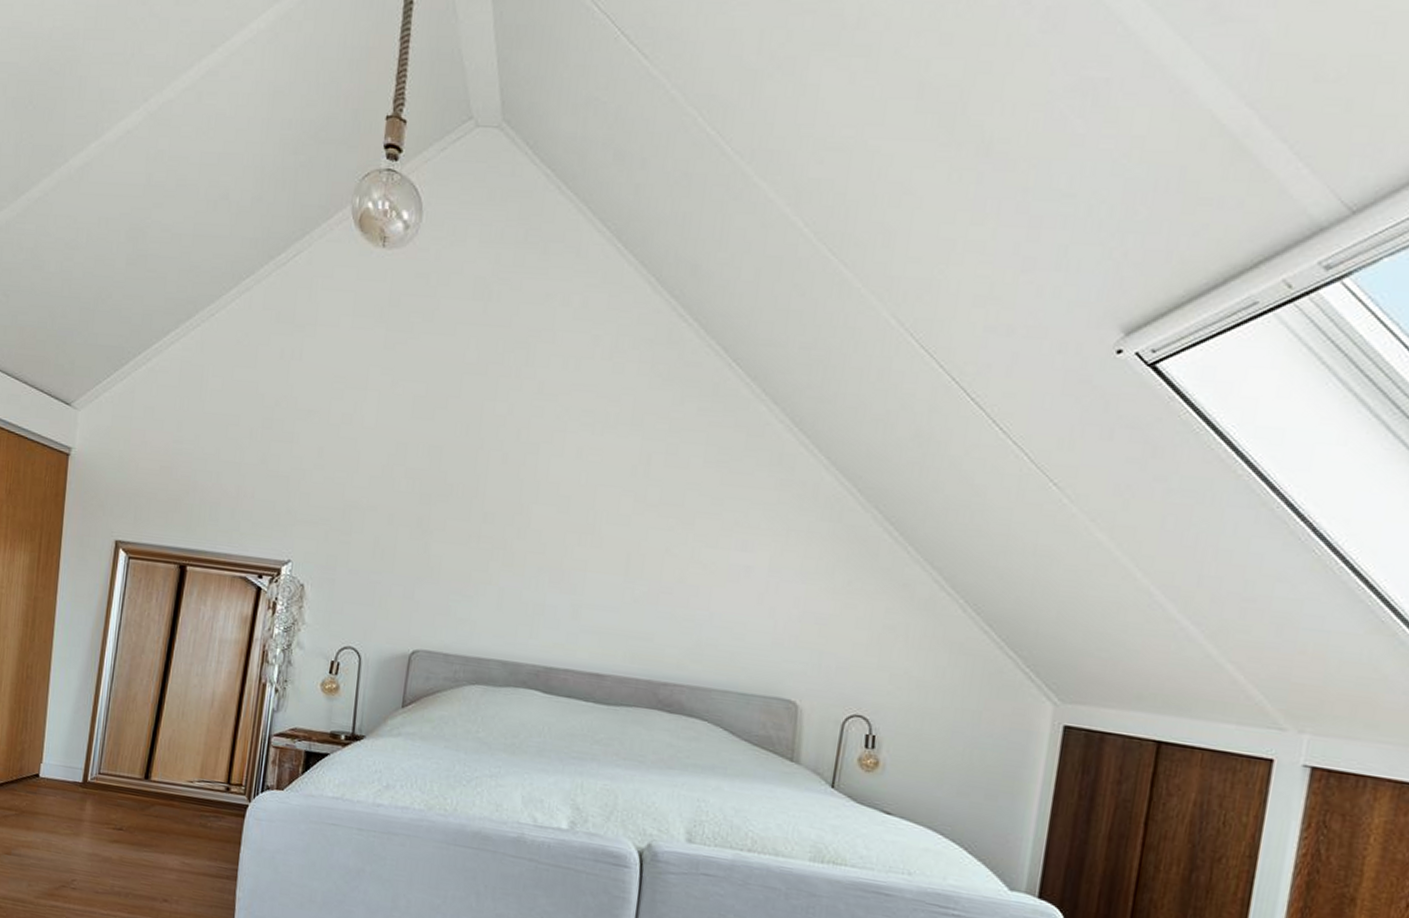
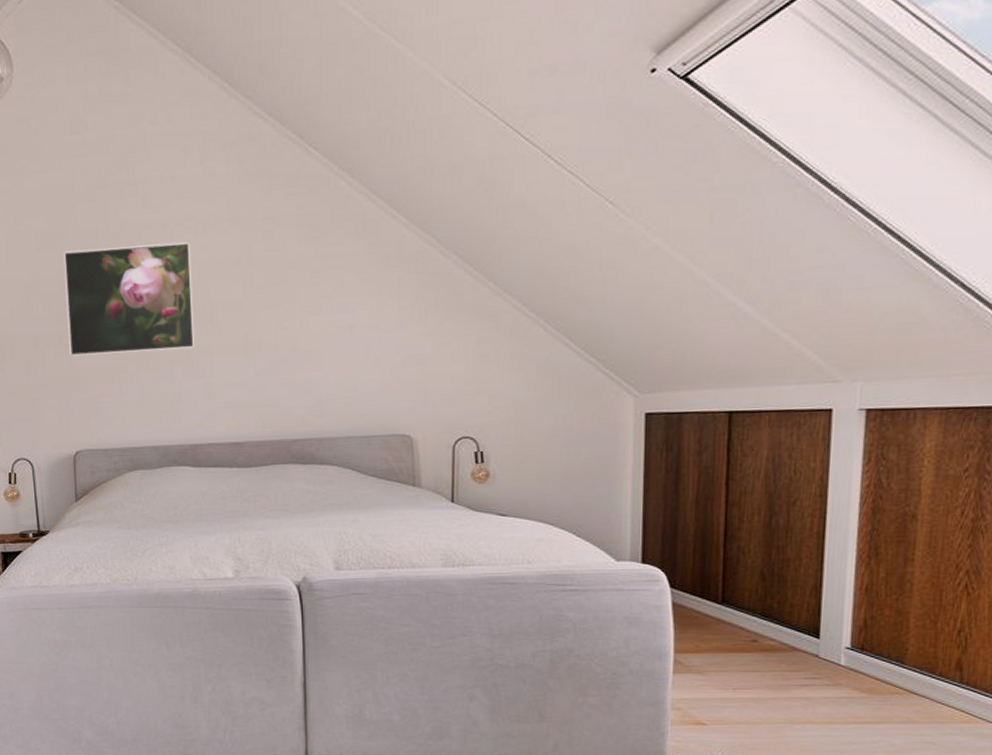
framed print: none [426,425,584,559] -> present [63,242,194,356]

